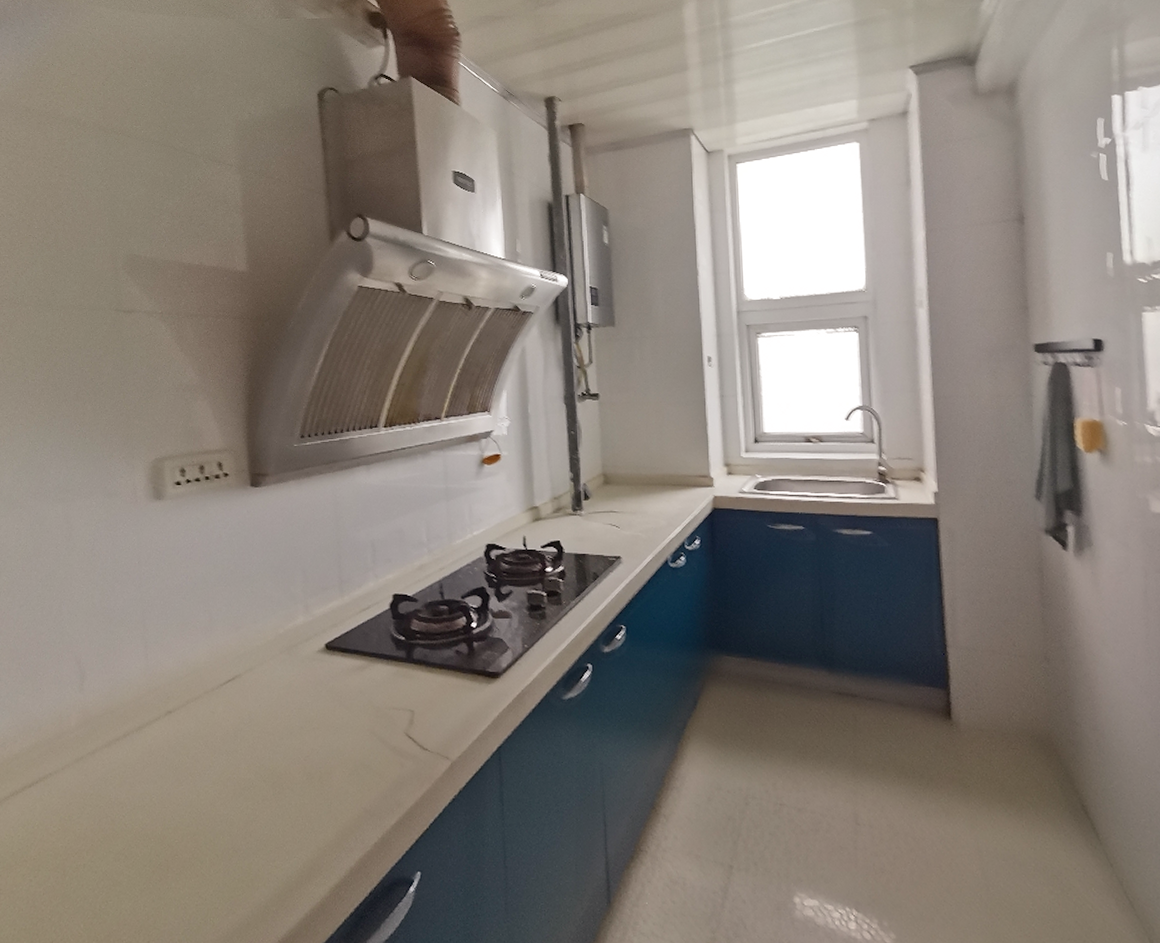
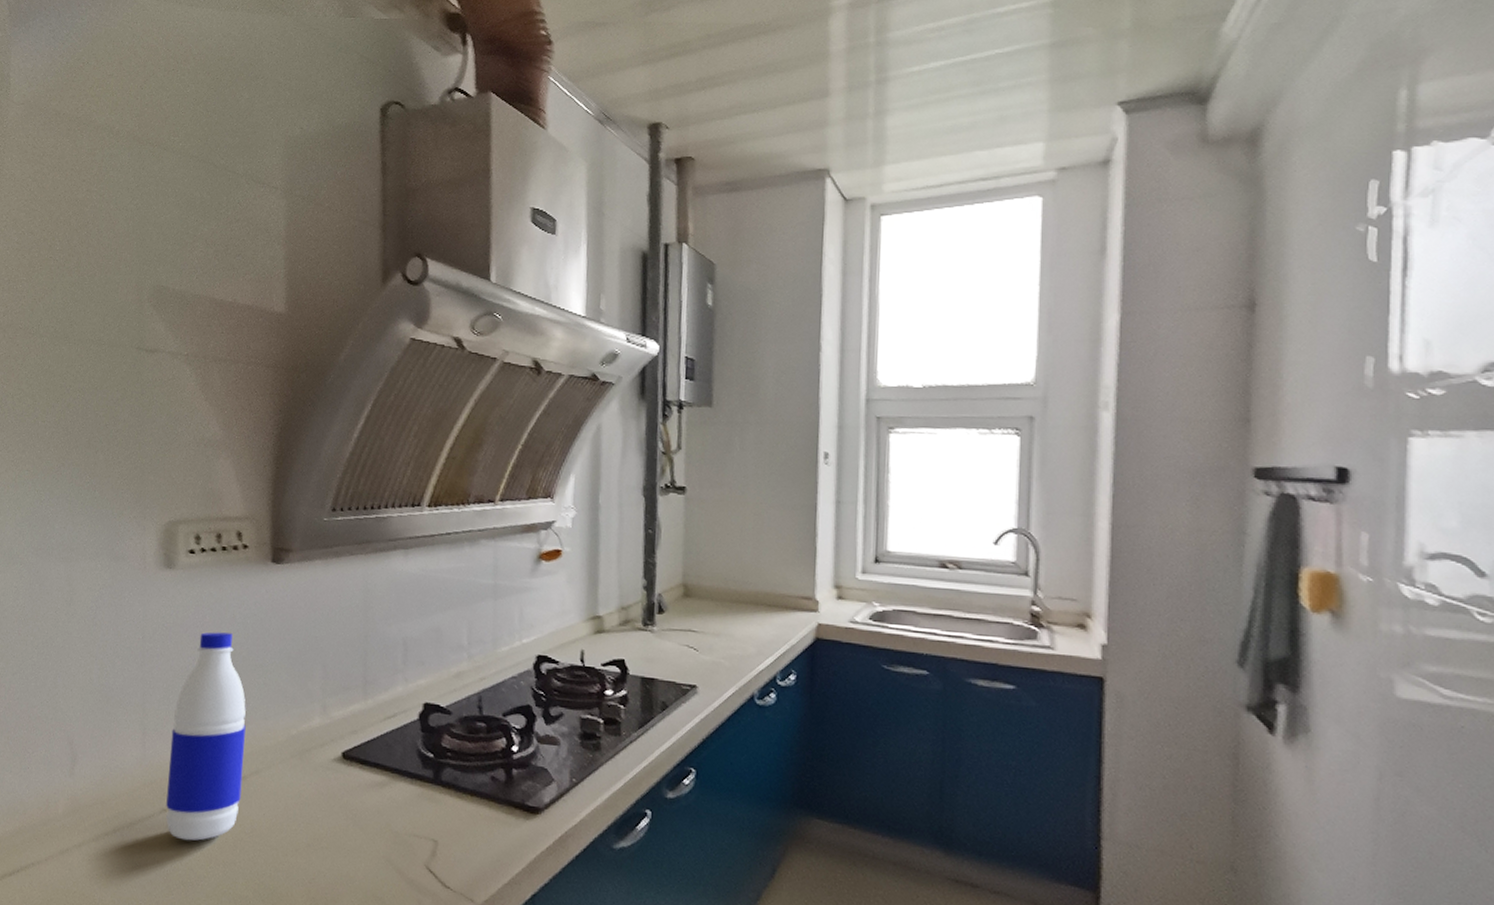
water bottle: none [170,551,238,737] -> present [166,632,246,841]

